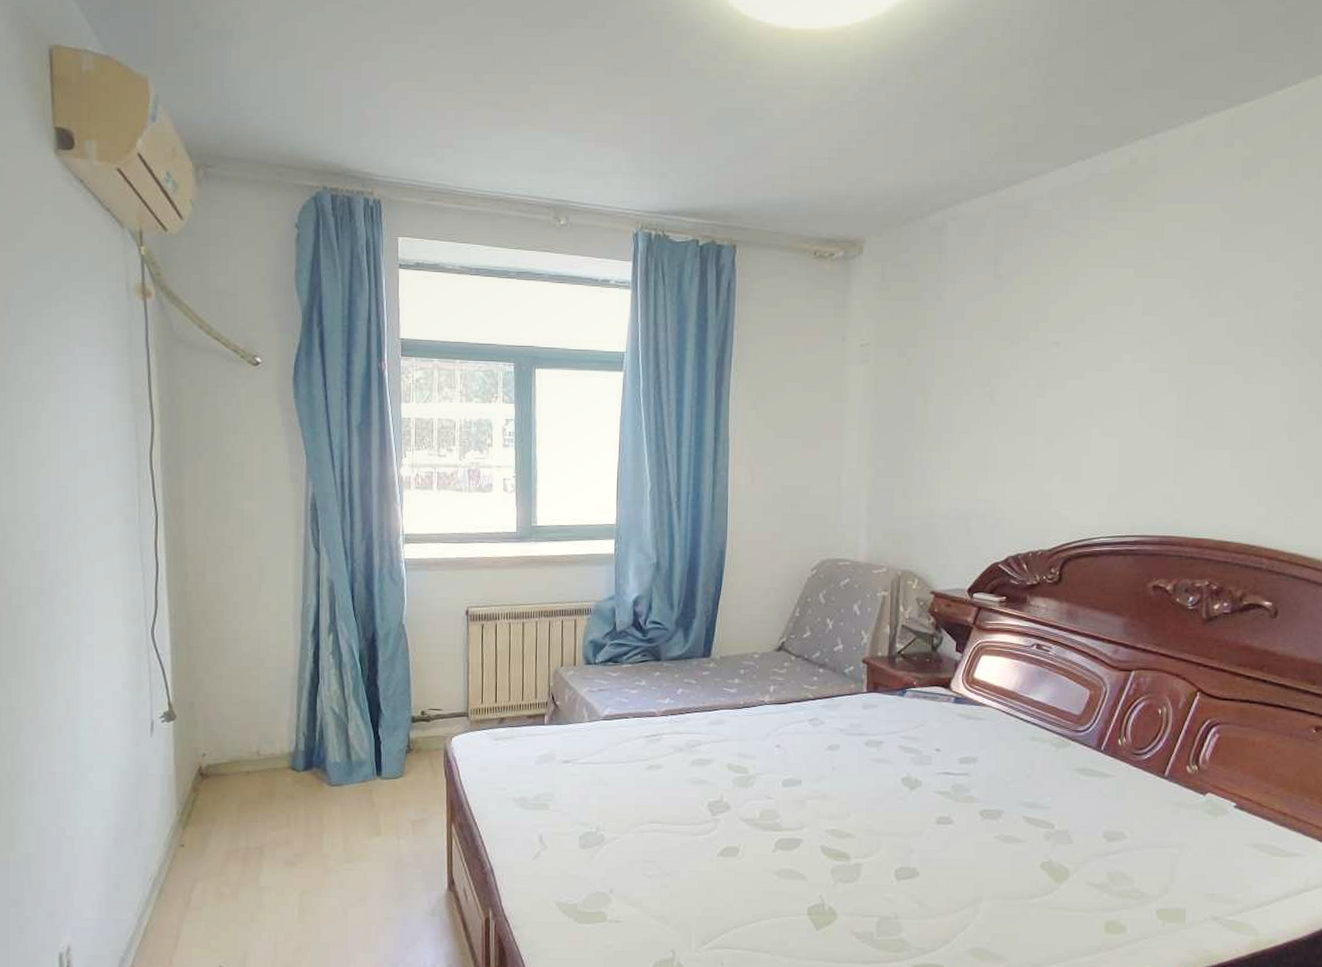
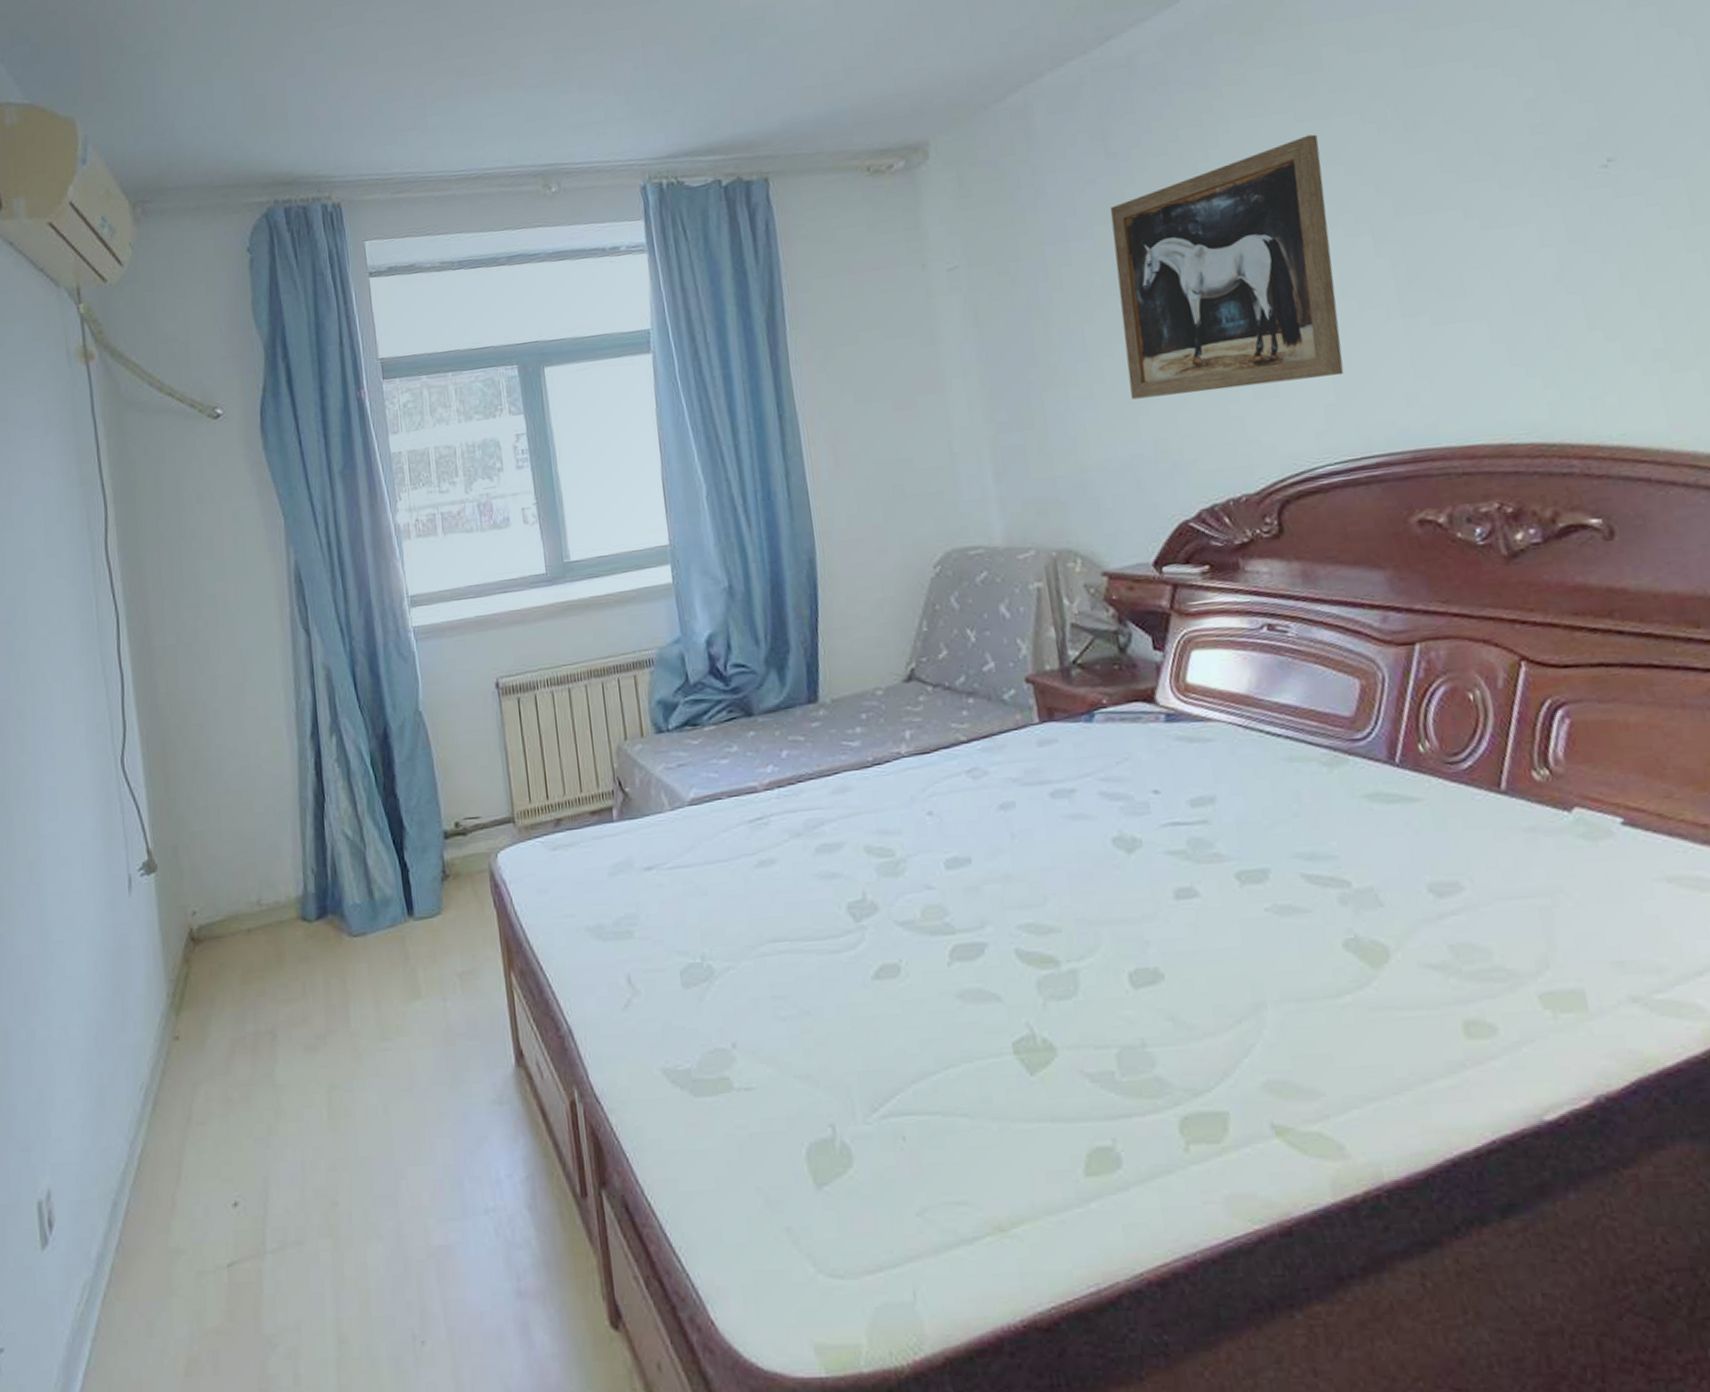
wall art: none [976,289,1148,474] -> present [1110,134,1344,400]

